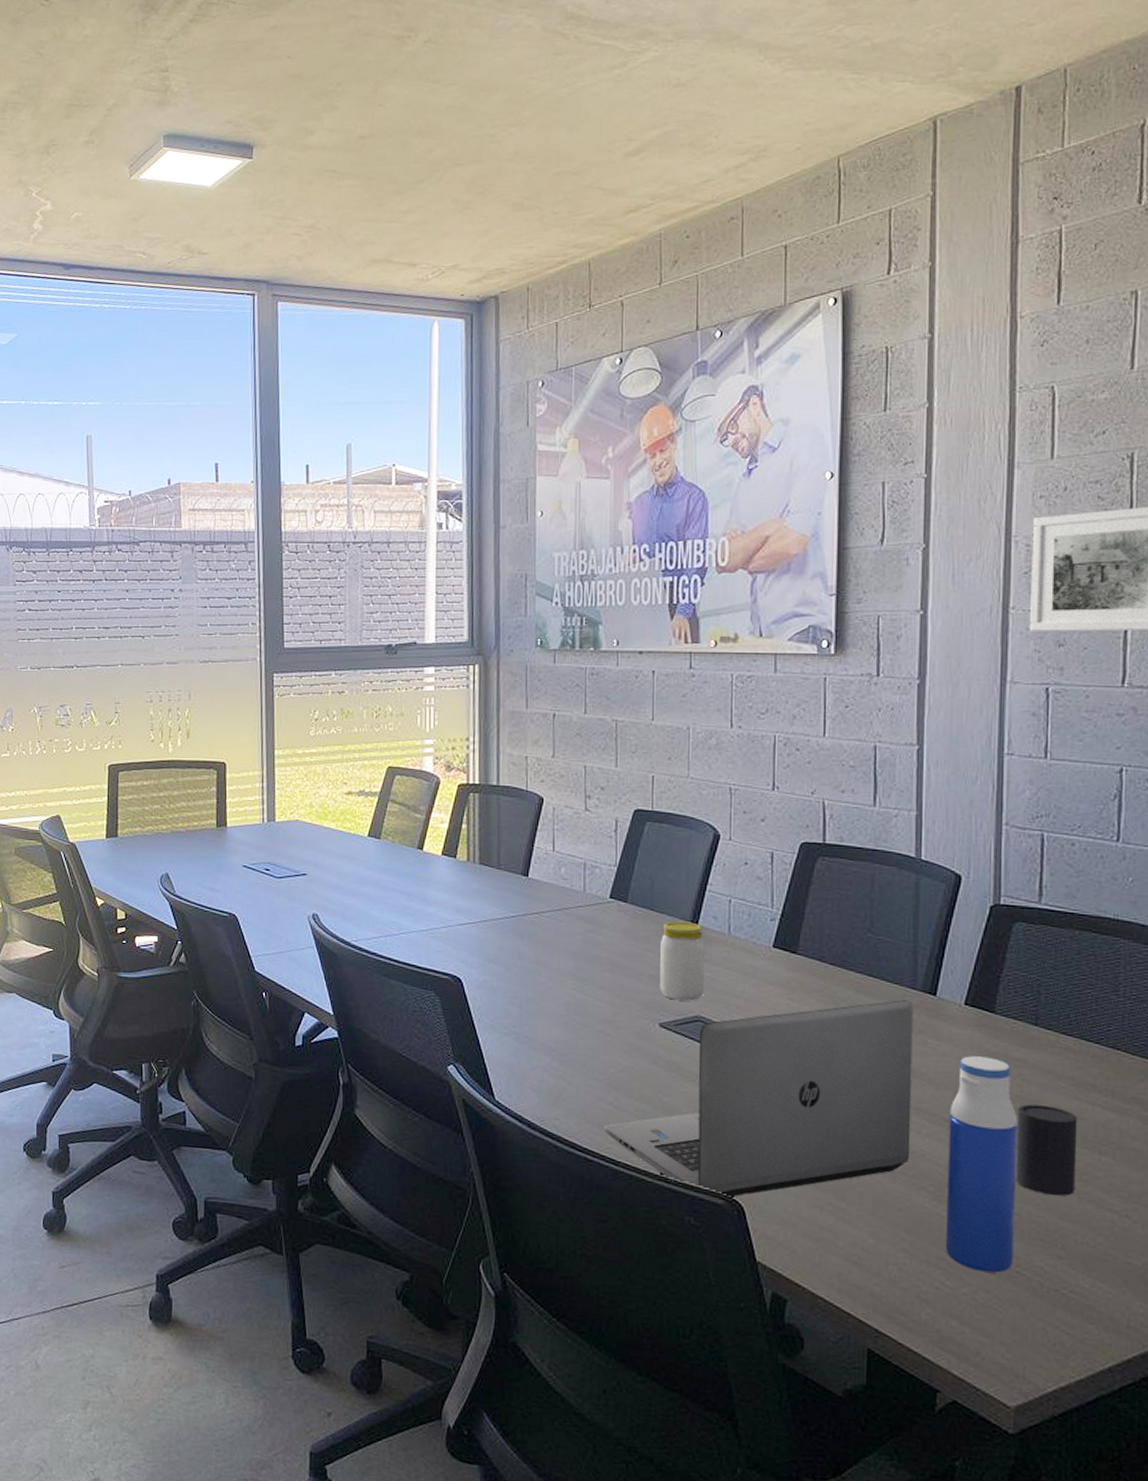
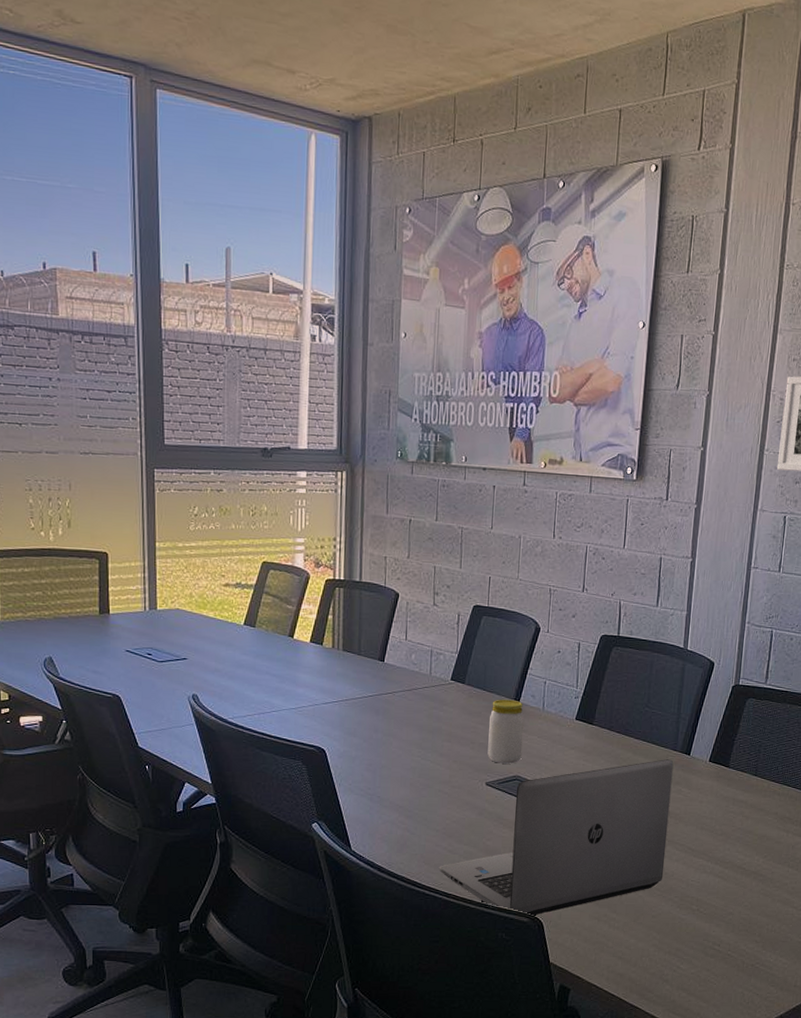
water bottle: present [945,1056,1018,1273] -> none [682,800,738,956]
cup: present [1015,1104,1078,1196] -> none [732,834,777,899]

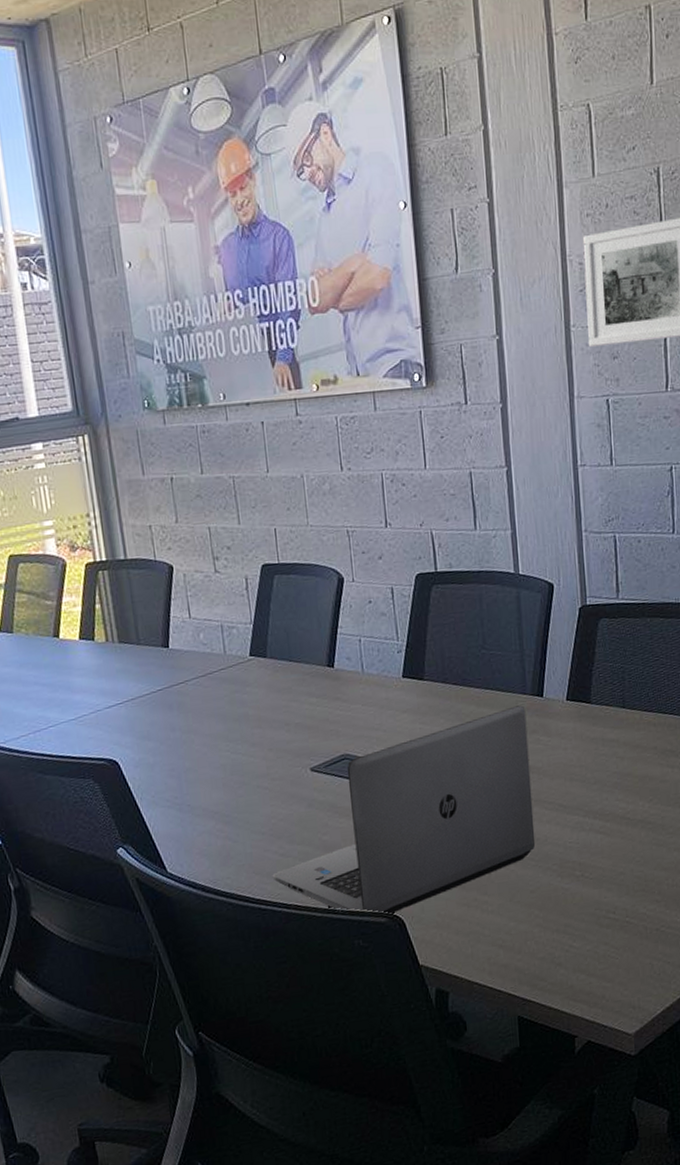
jar: present [487,699,525,764] -> none [302,666,347,744]

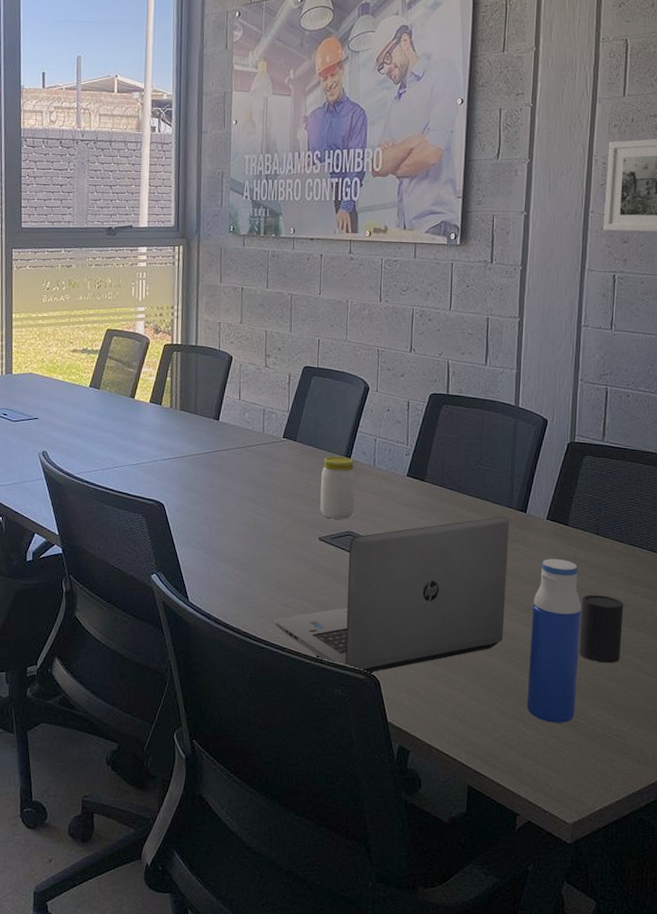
jar: none [302,666,347,744] -> present [320,456,356,519]
water bottle: none [563,743,623,929] -> present [526,559,582,723]
cup: none [616,775,664,852] -> present [578,595,624,664]

